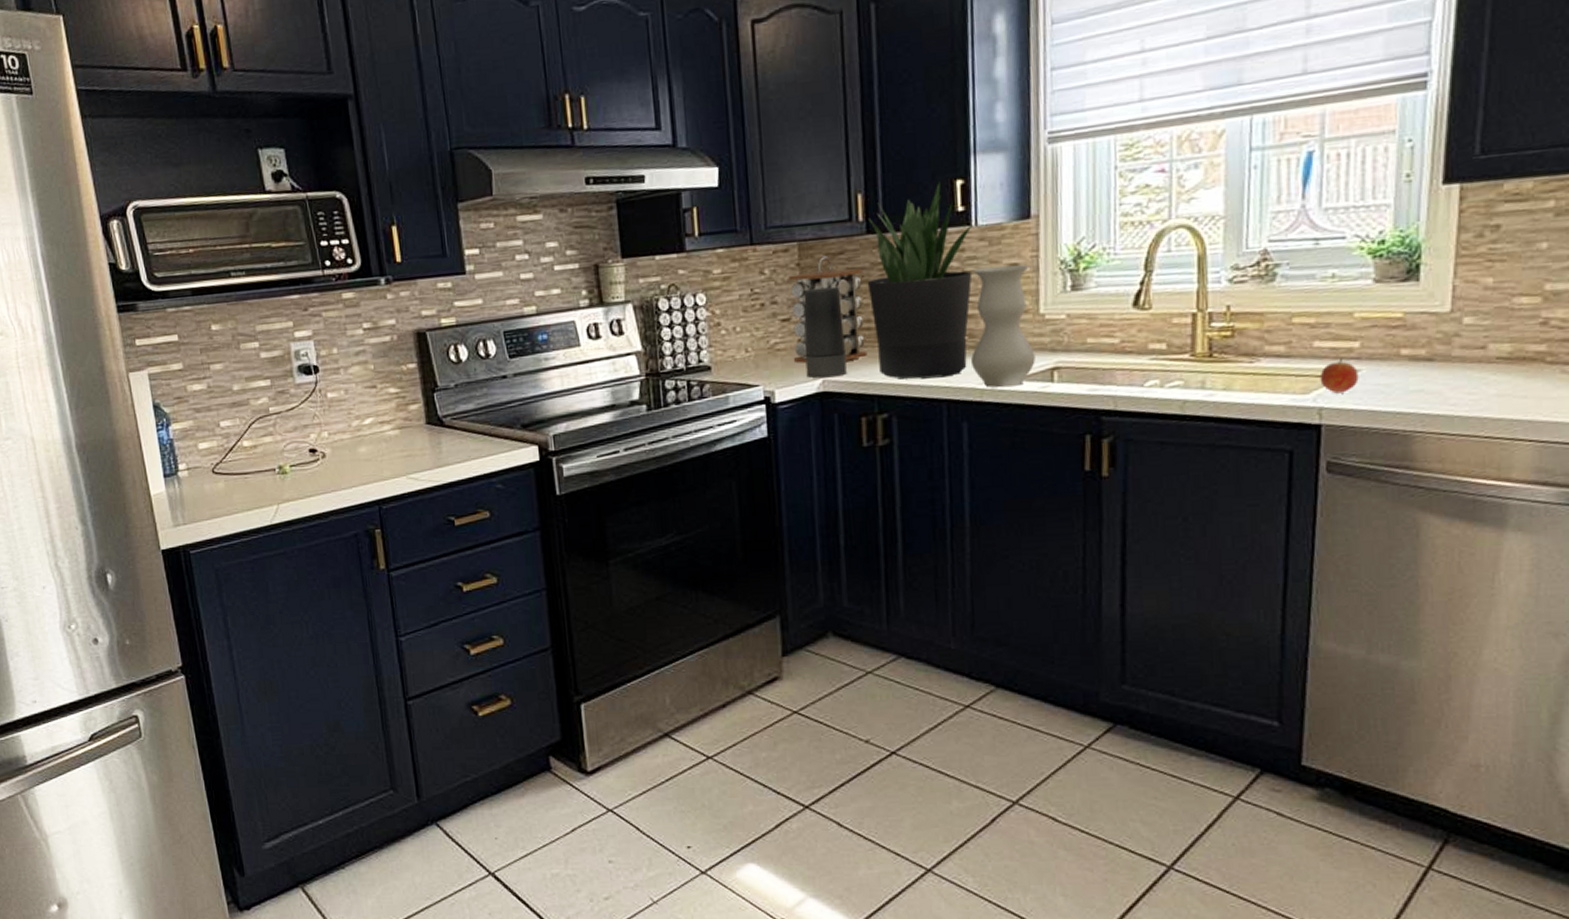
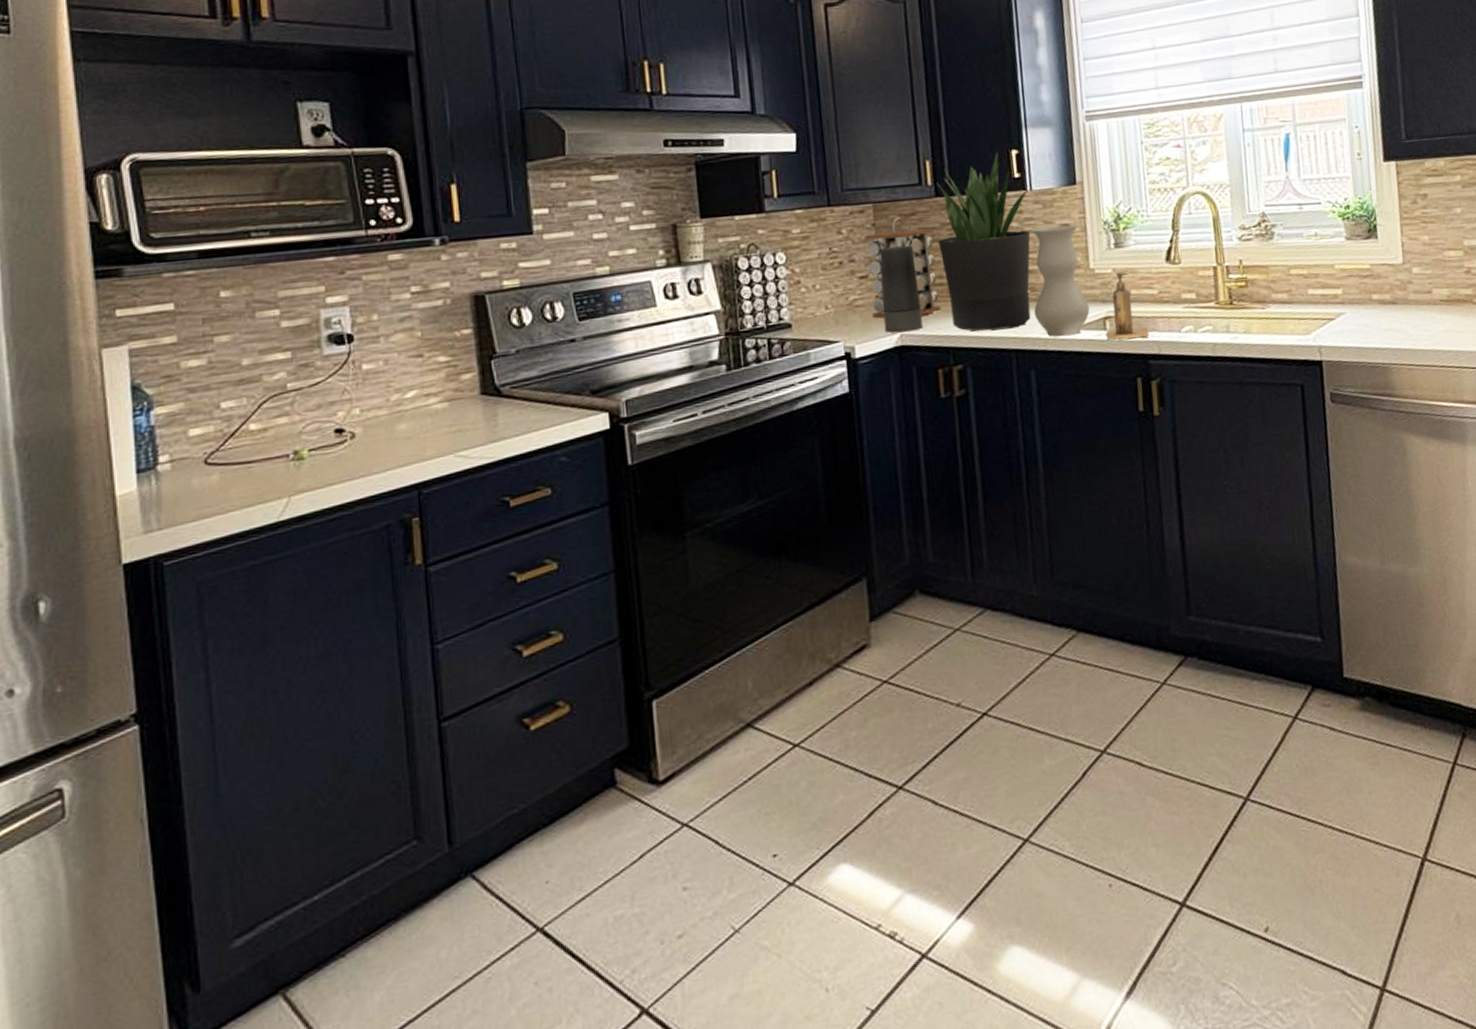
soap dispenser: none [1052,317,1105,393] -> present [1106,271,1150,341]
fruit: present [1319,357,1359,394] -> none [1316,302,1345,334]

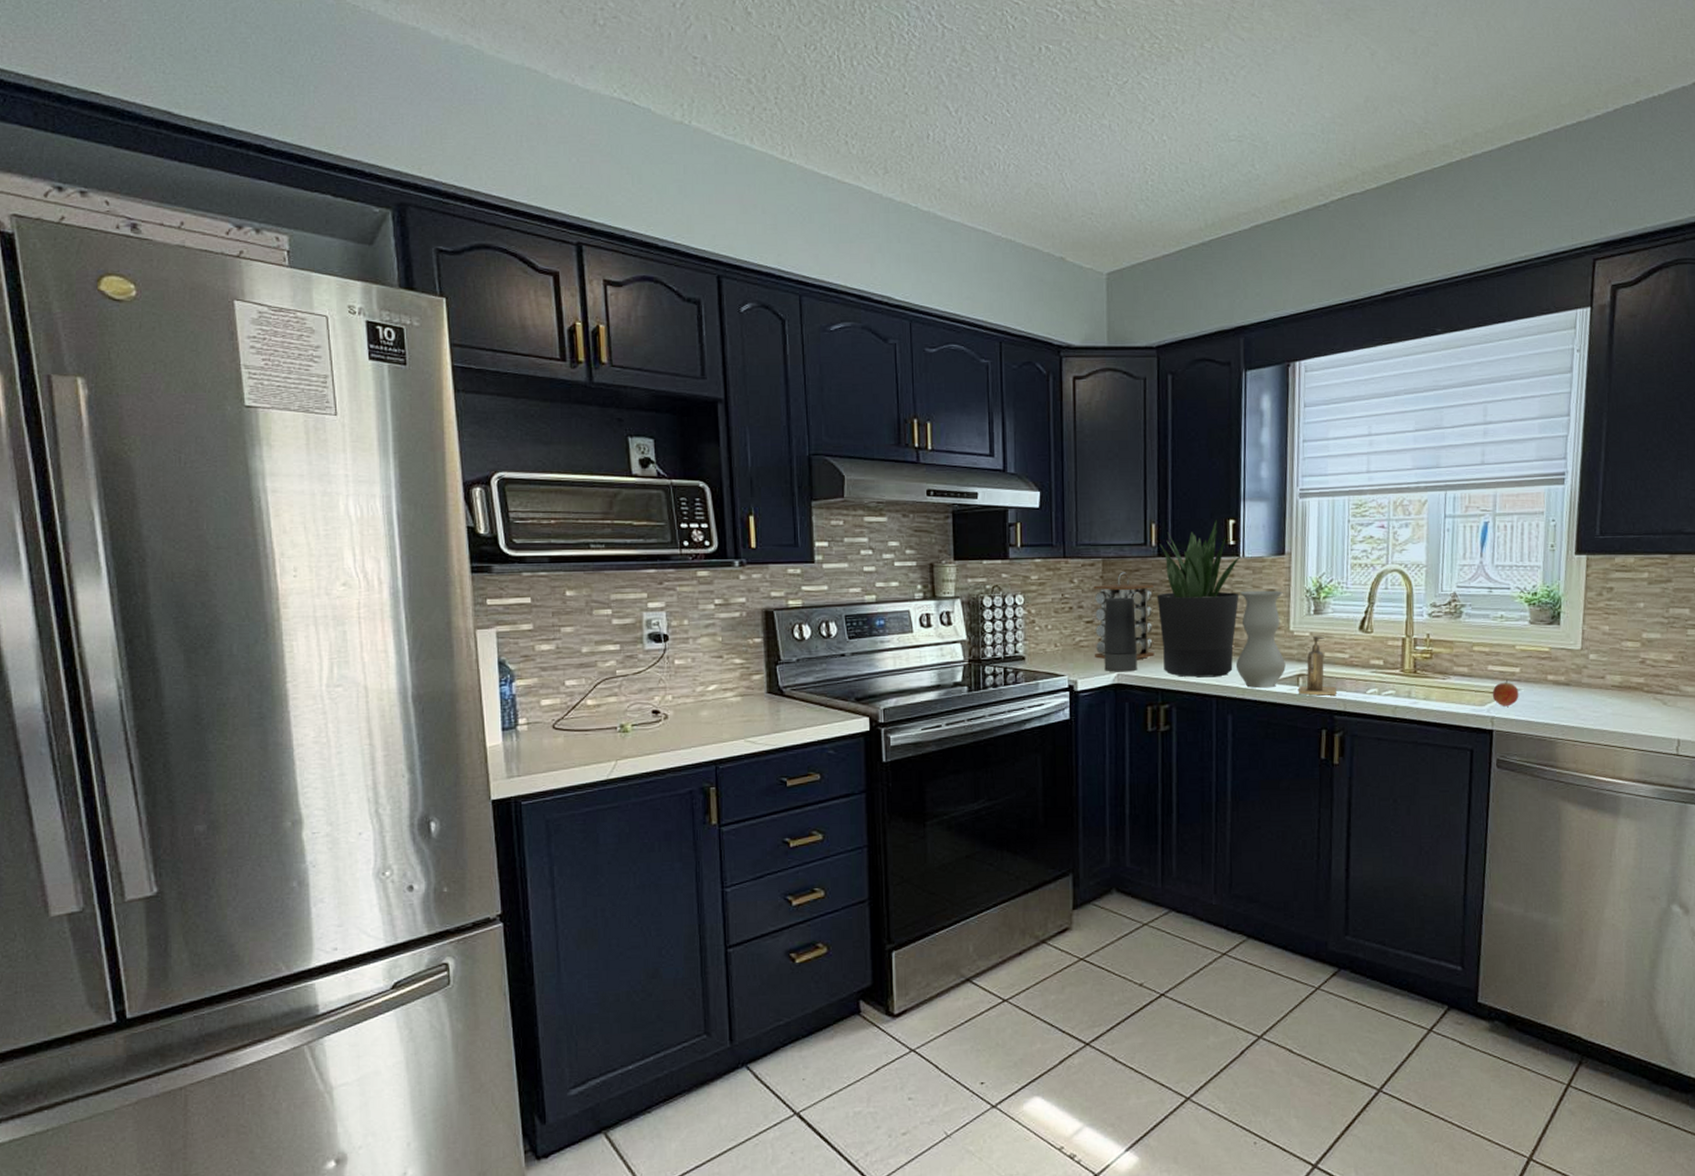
fruit: none [1316,302,1345,334] -> present [1492,679,1519,707]

